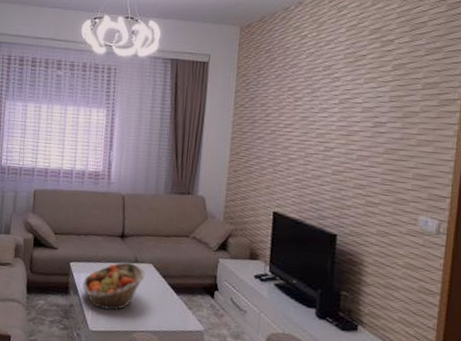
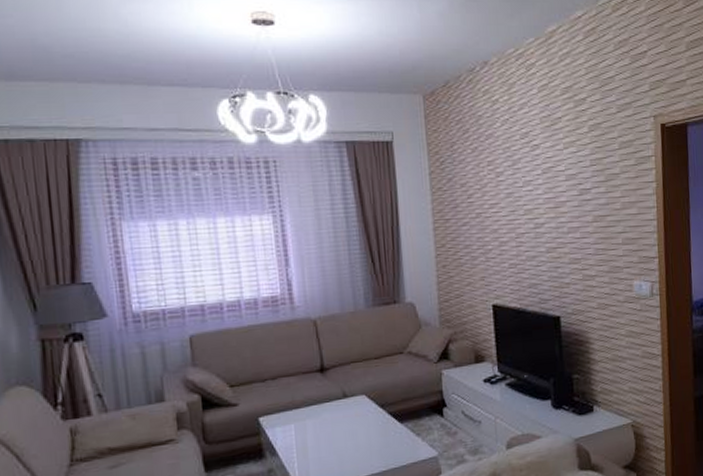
fruit basket: present [82,262,145,311] -> none [280,398,359,464]

